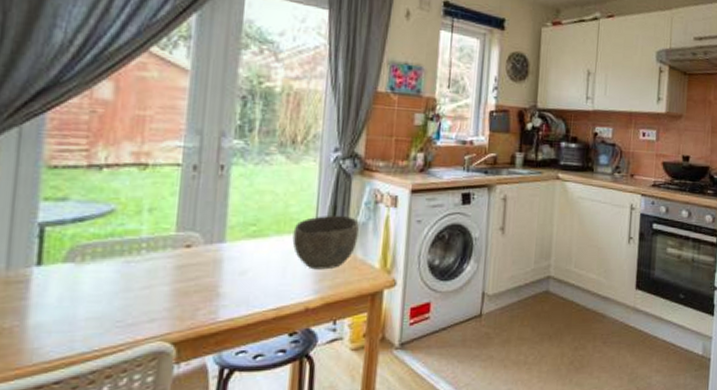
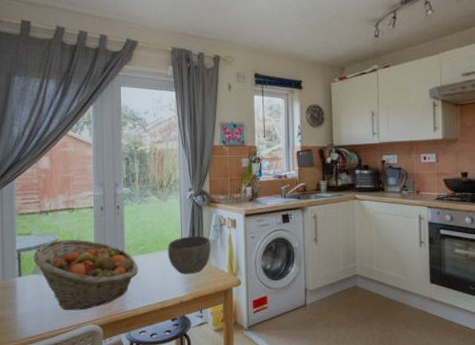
fruit basket: none [66,210,245,320] -> present [33,239,138,311]

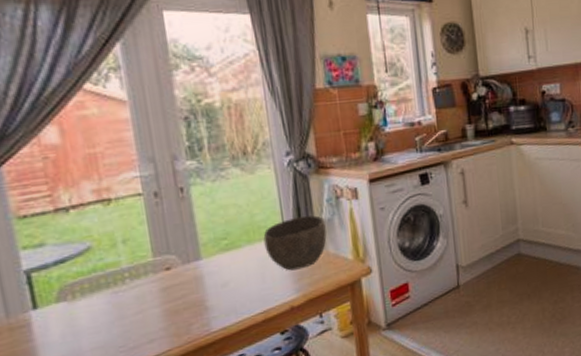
fruit basket: present [33,239,138,311] -> none [53,242,224,346]

